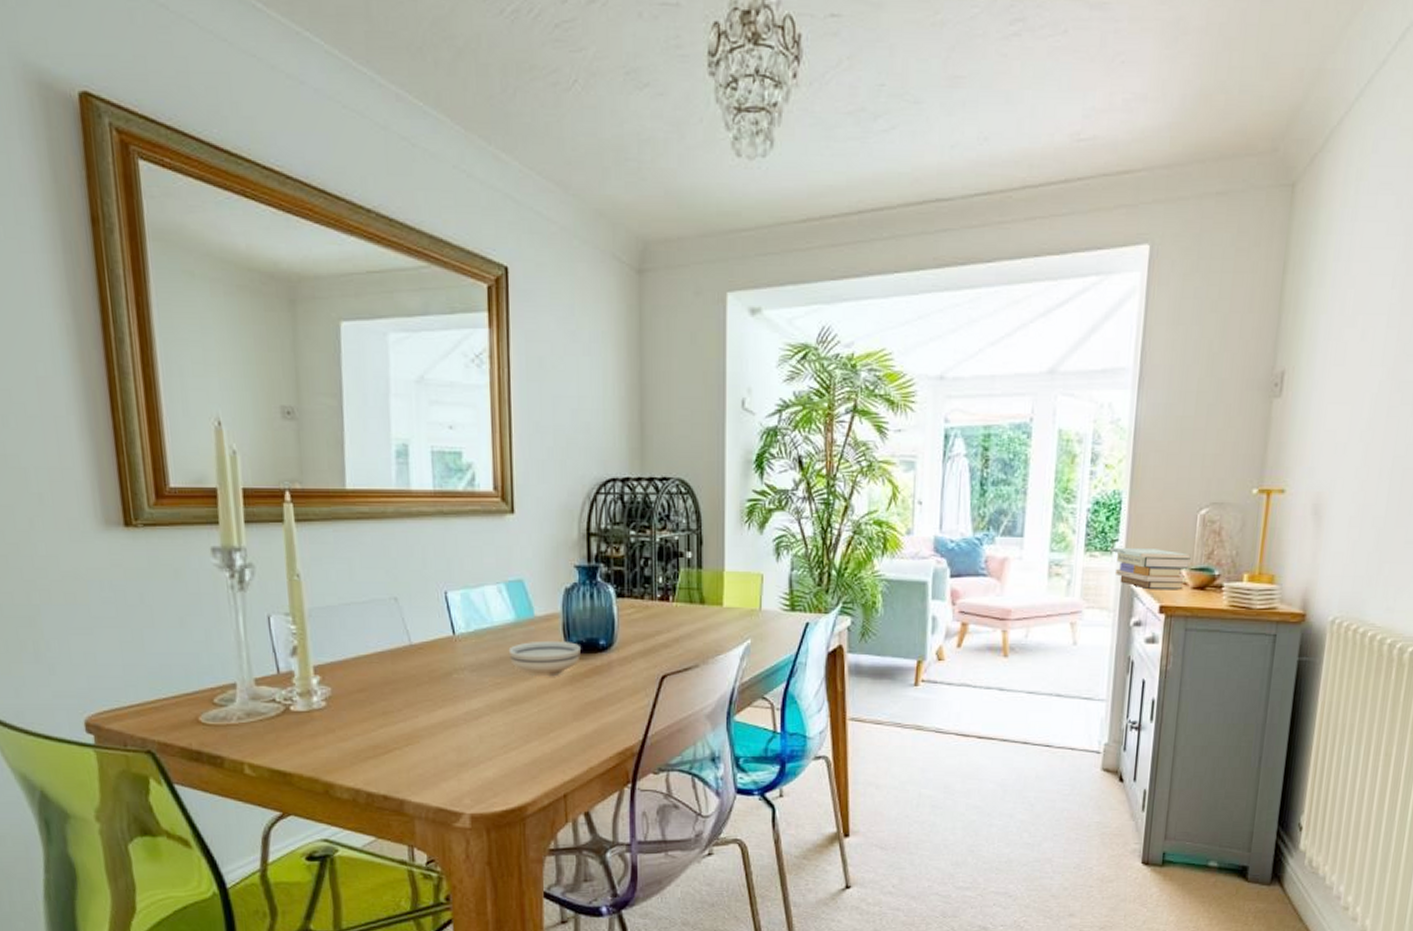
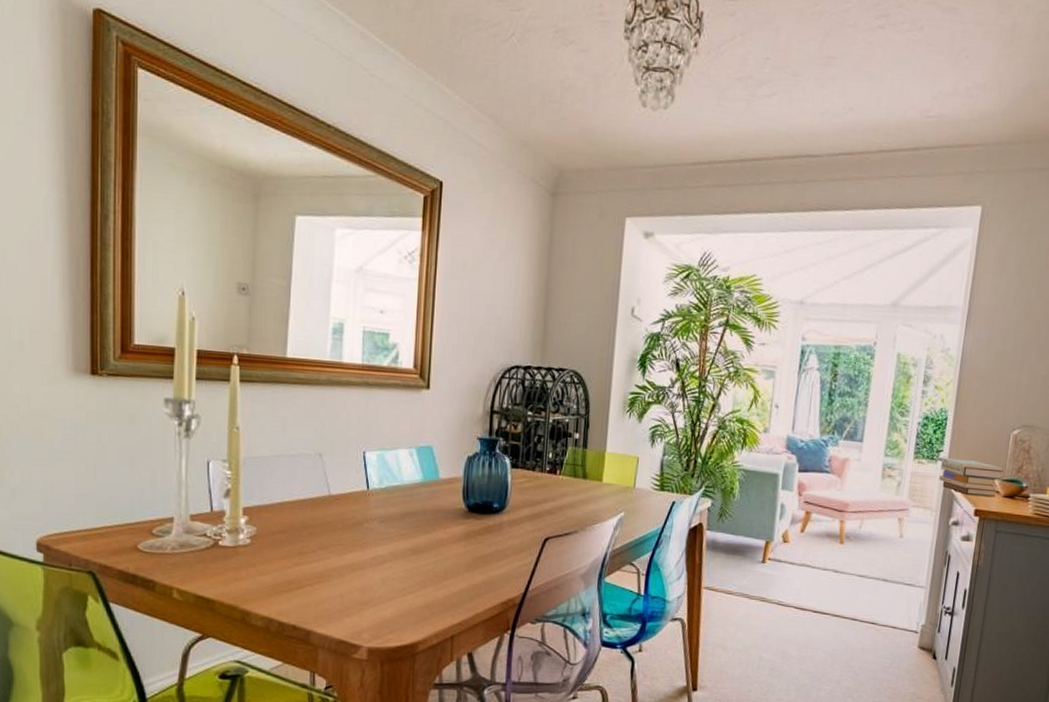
bowl: present [508,640,582,677] -> none [414,500,478,532]

